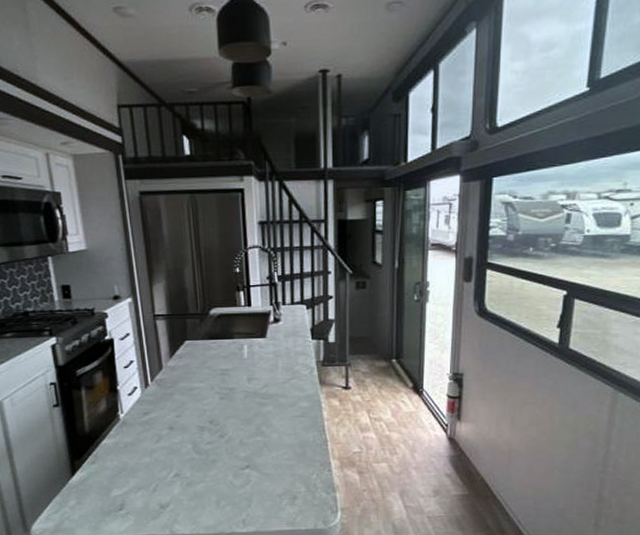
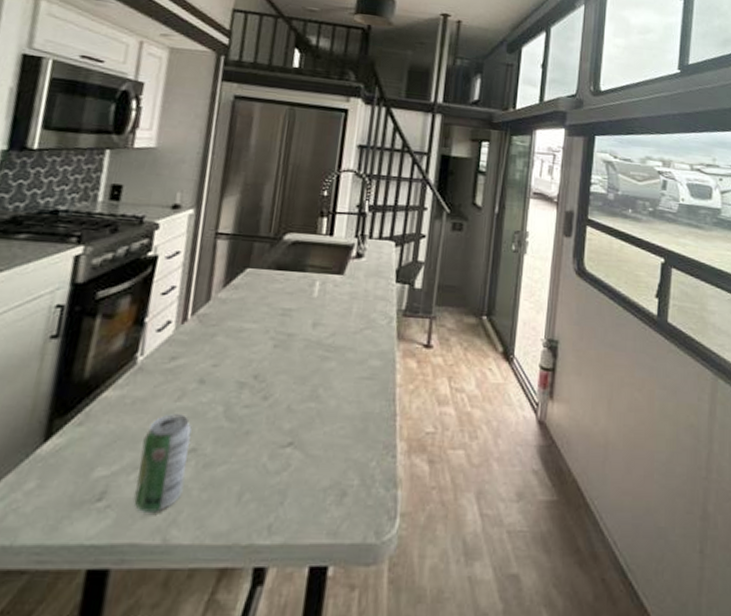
beverage can: none [140,452,176,516] -> present [134,414,192,512]

